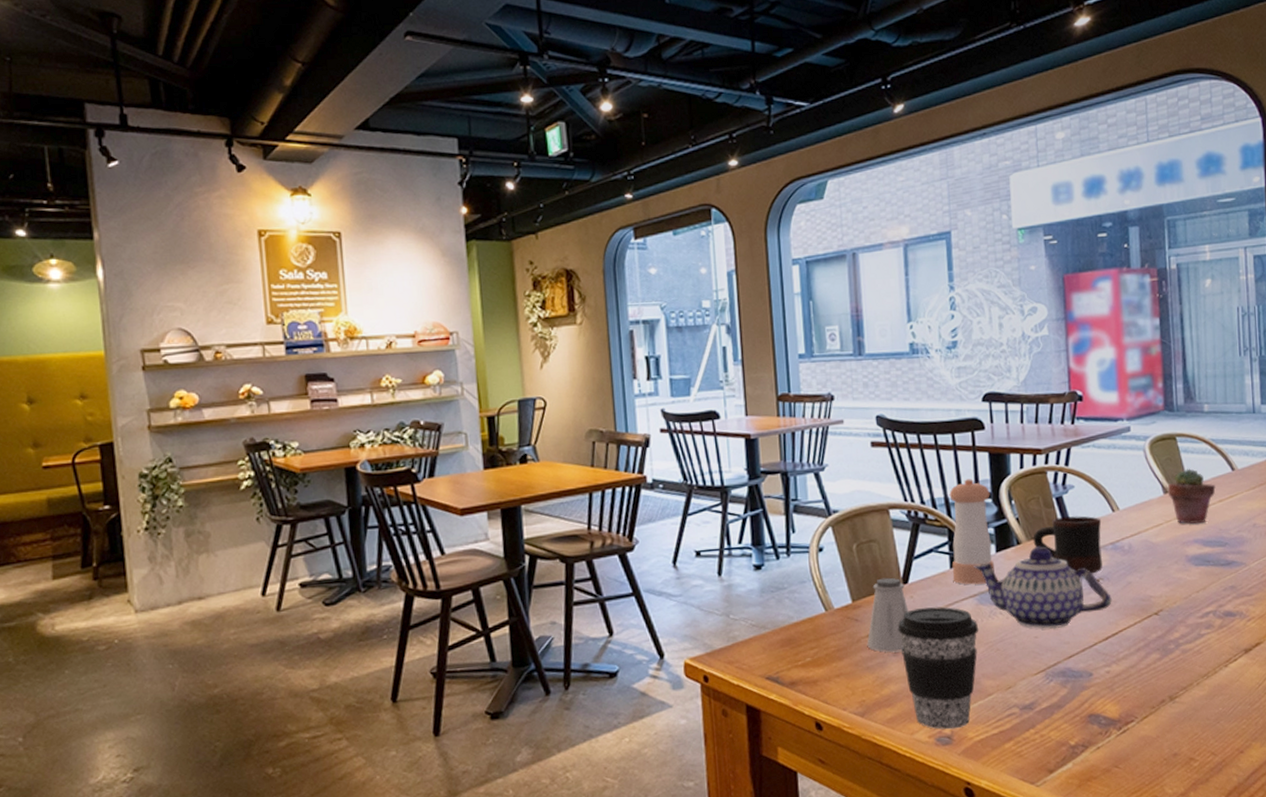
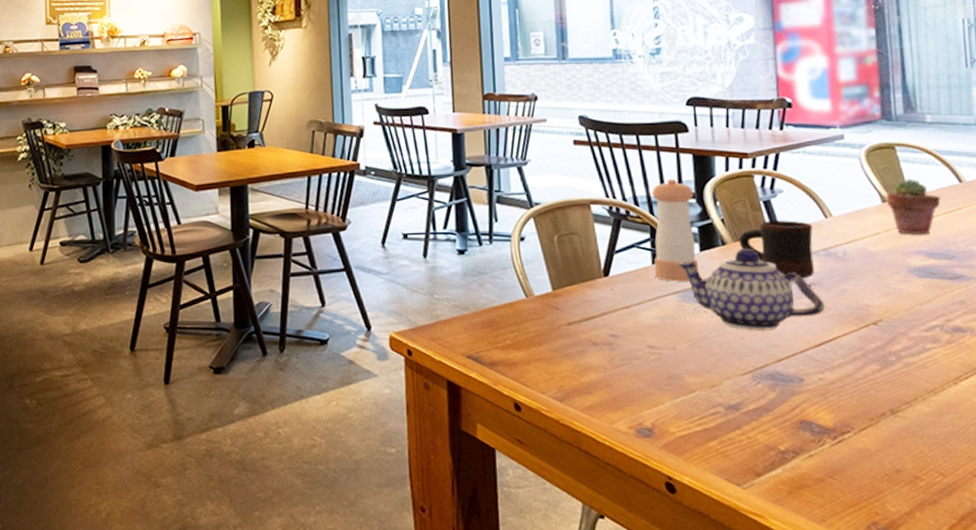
saltshaker: present [867,577,909,653] -> none [566,269,609,342]
coffee cup: present [897,607,979,730] -> none [598,301,682,422]

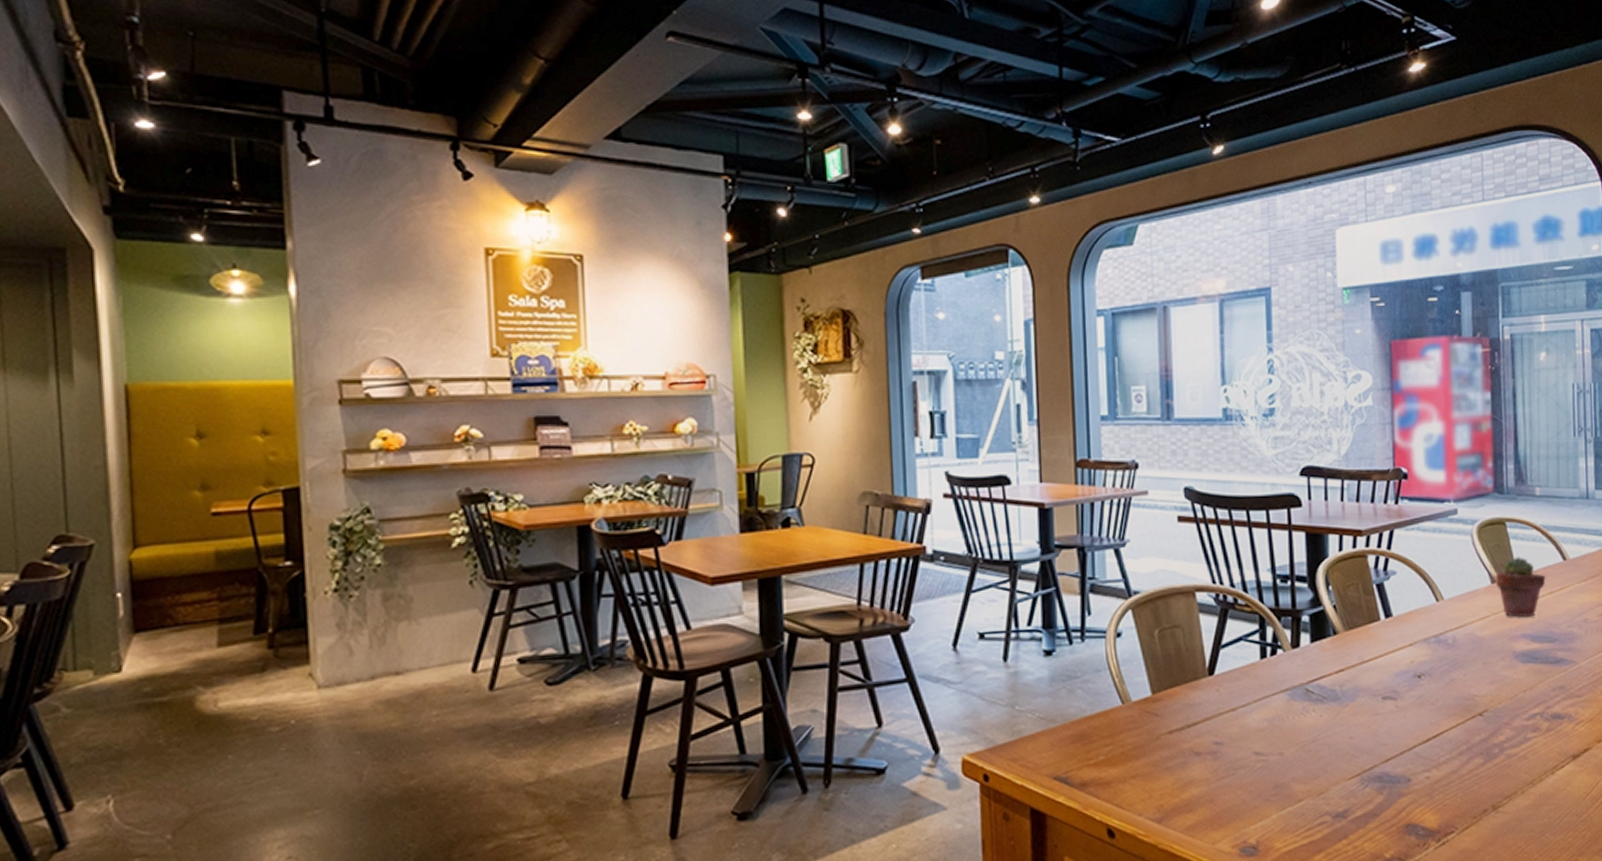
pepper shaker: present [651,179,698,282] -> none [1261,560,1308,678]
teapot: present [675,248,825,331] -> none [1284,637,1434,729]
mug: present [739,220,814,279] -> none [1351,605,1425,669]

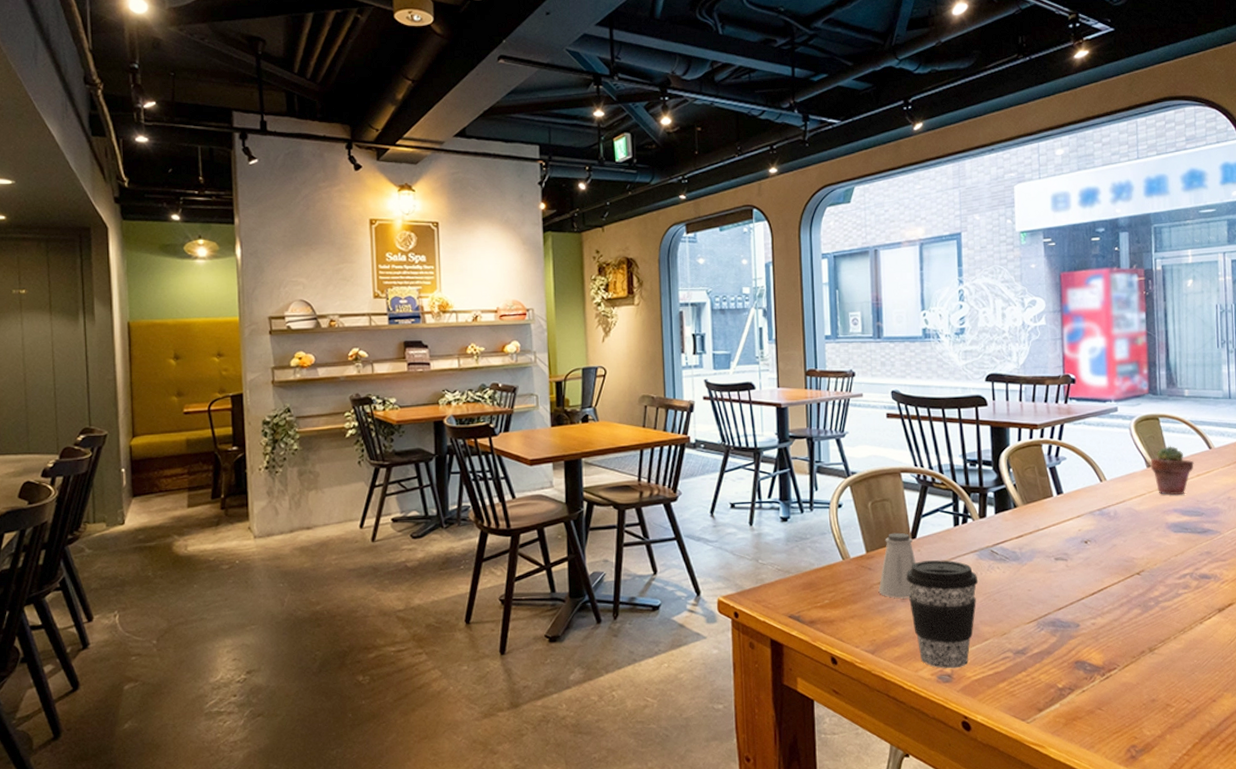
saltshaker: none [1167,668,1214,752] -> present [878,532,916,599]
coffee cup: none [1201,702,1290,839] -> present [906,560,979,669]

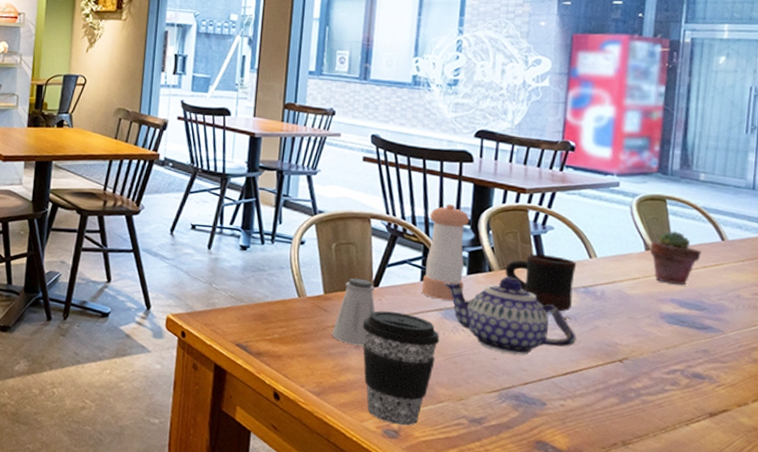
pepper shaker: none [954,448,993,542] -> present [421,204,470,301]
teapot: none [974,510,1098,583] -> present [442,276,576,355]
mug: none [1028,484,1090,536] -> present [505,254,577,312]

